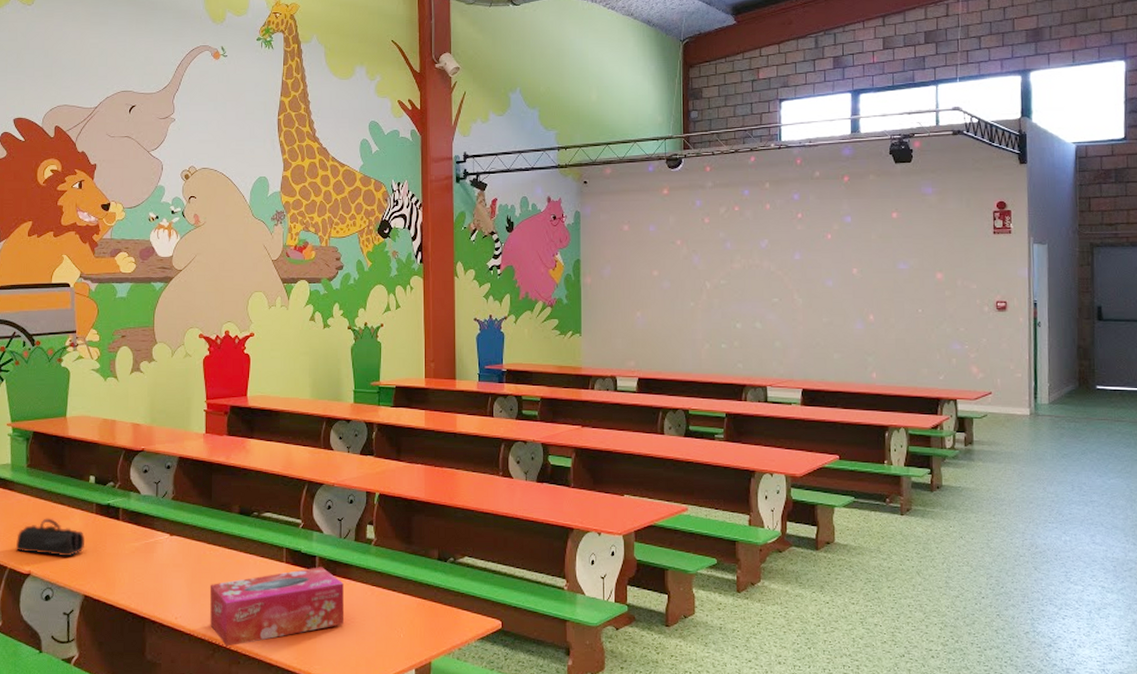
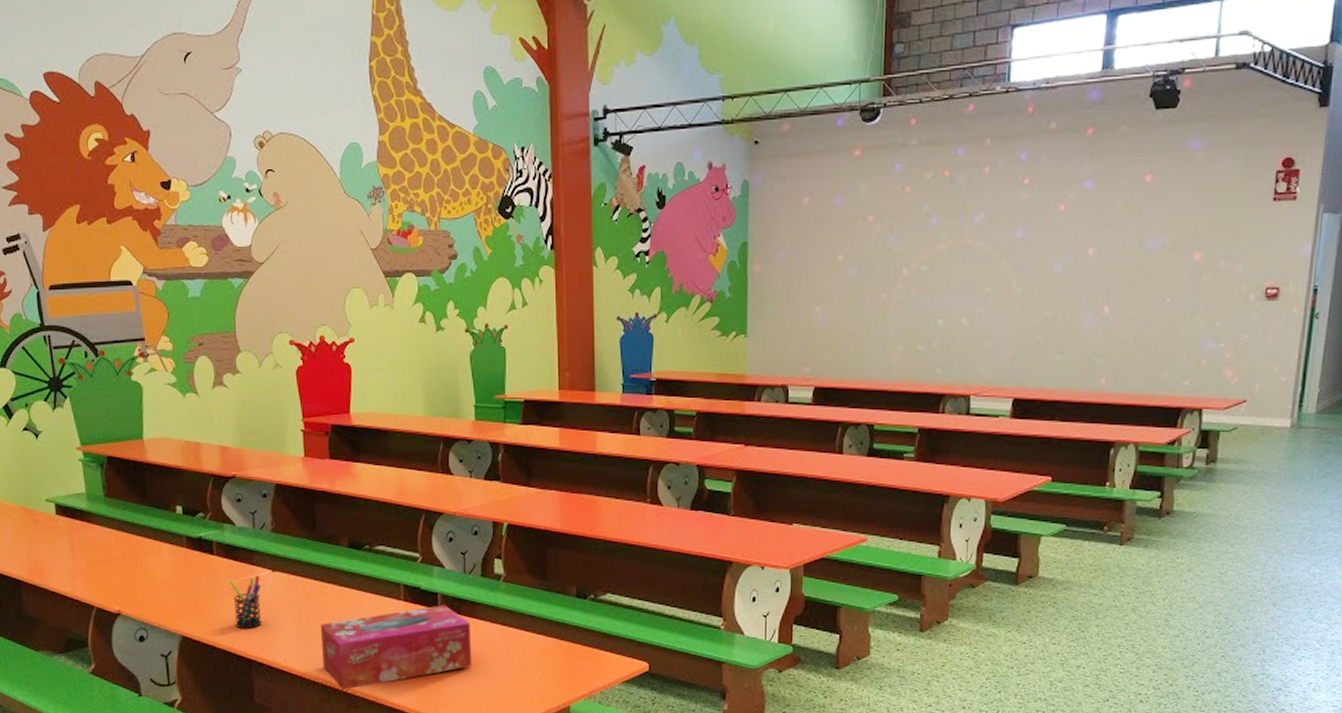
pencil case: present [15,518,85,557] -> none [101,552,178,595]
pen holder: none [130,539,160,589] -> present [228,575,262,629]

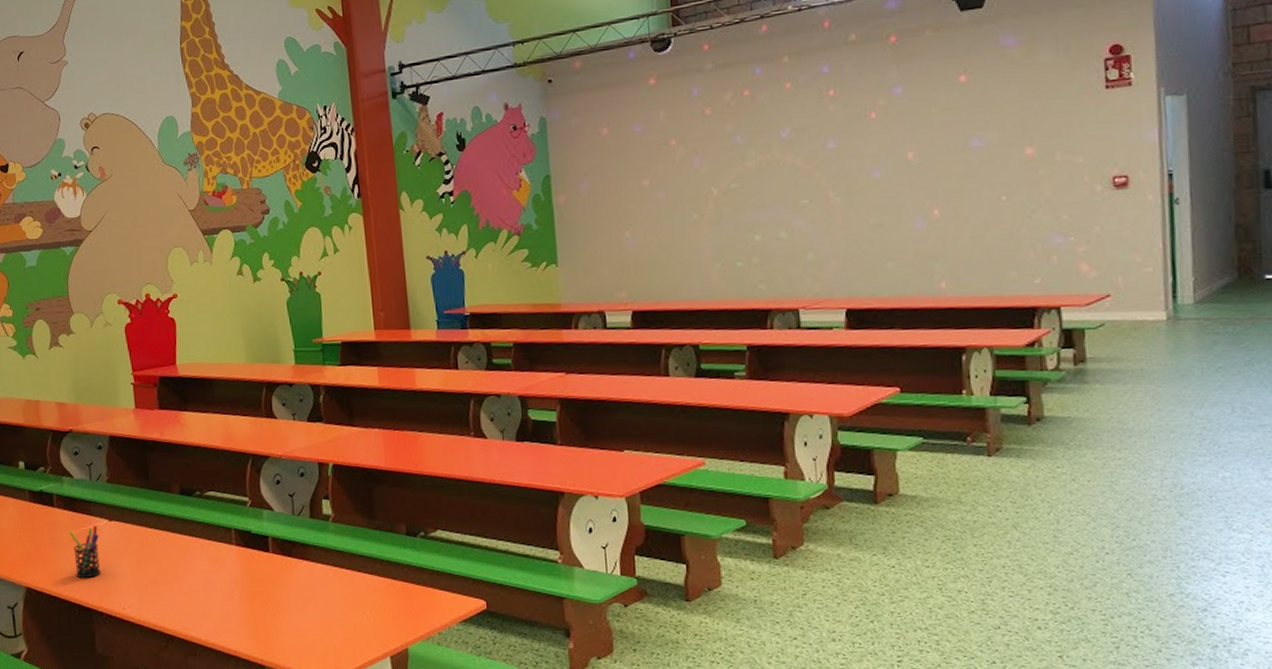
tissue box: present [320,605,471,690] -> none [156,548,305,637]

